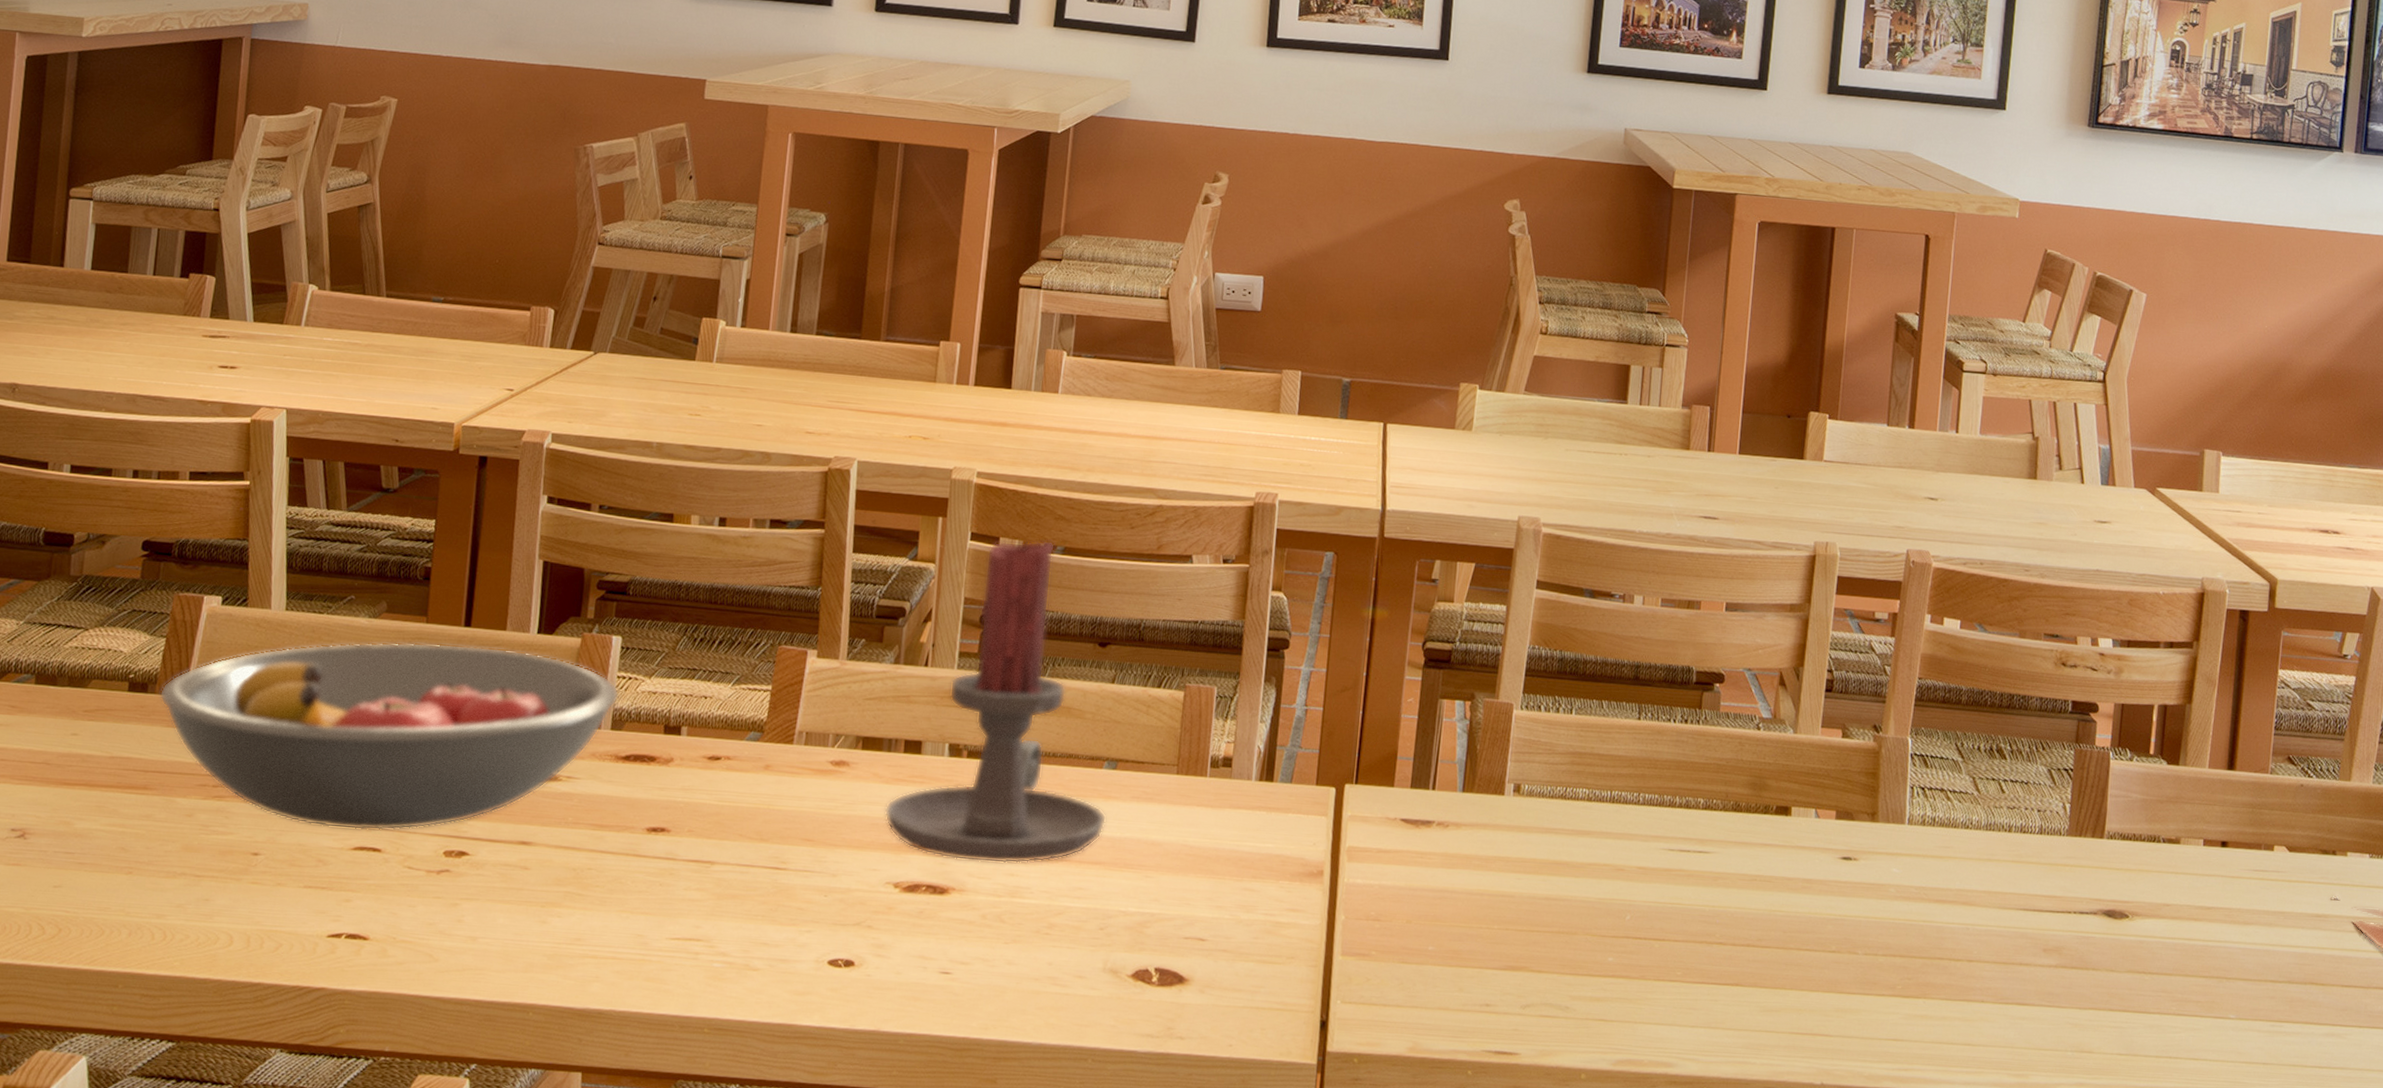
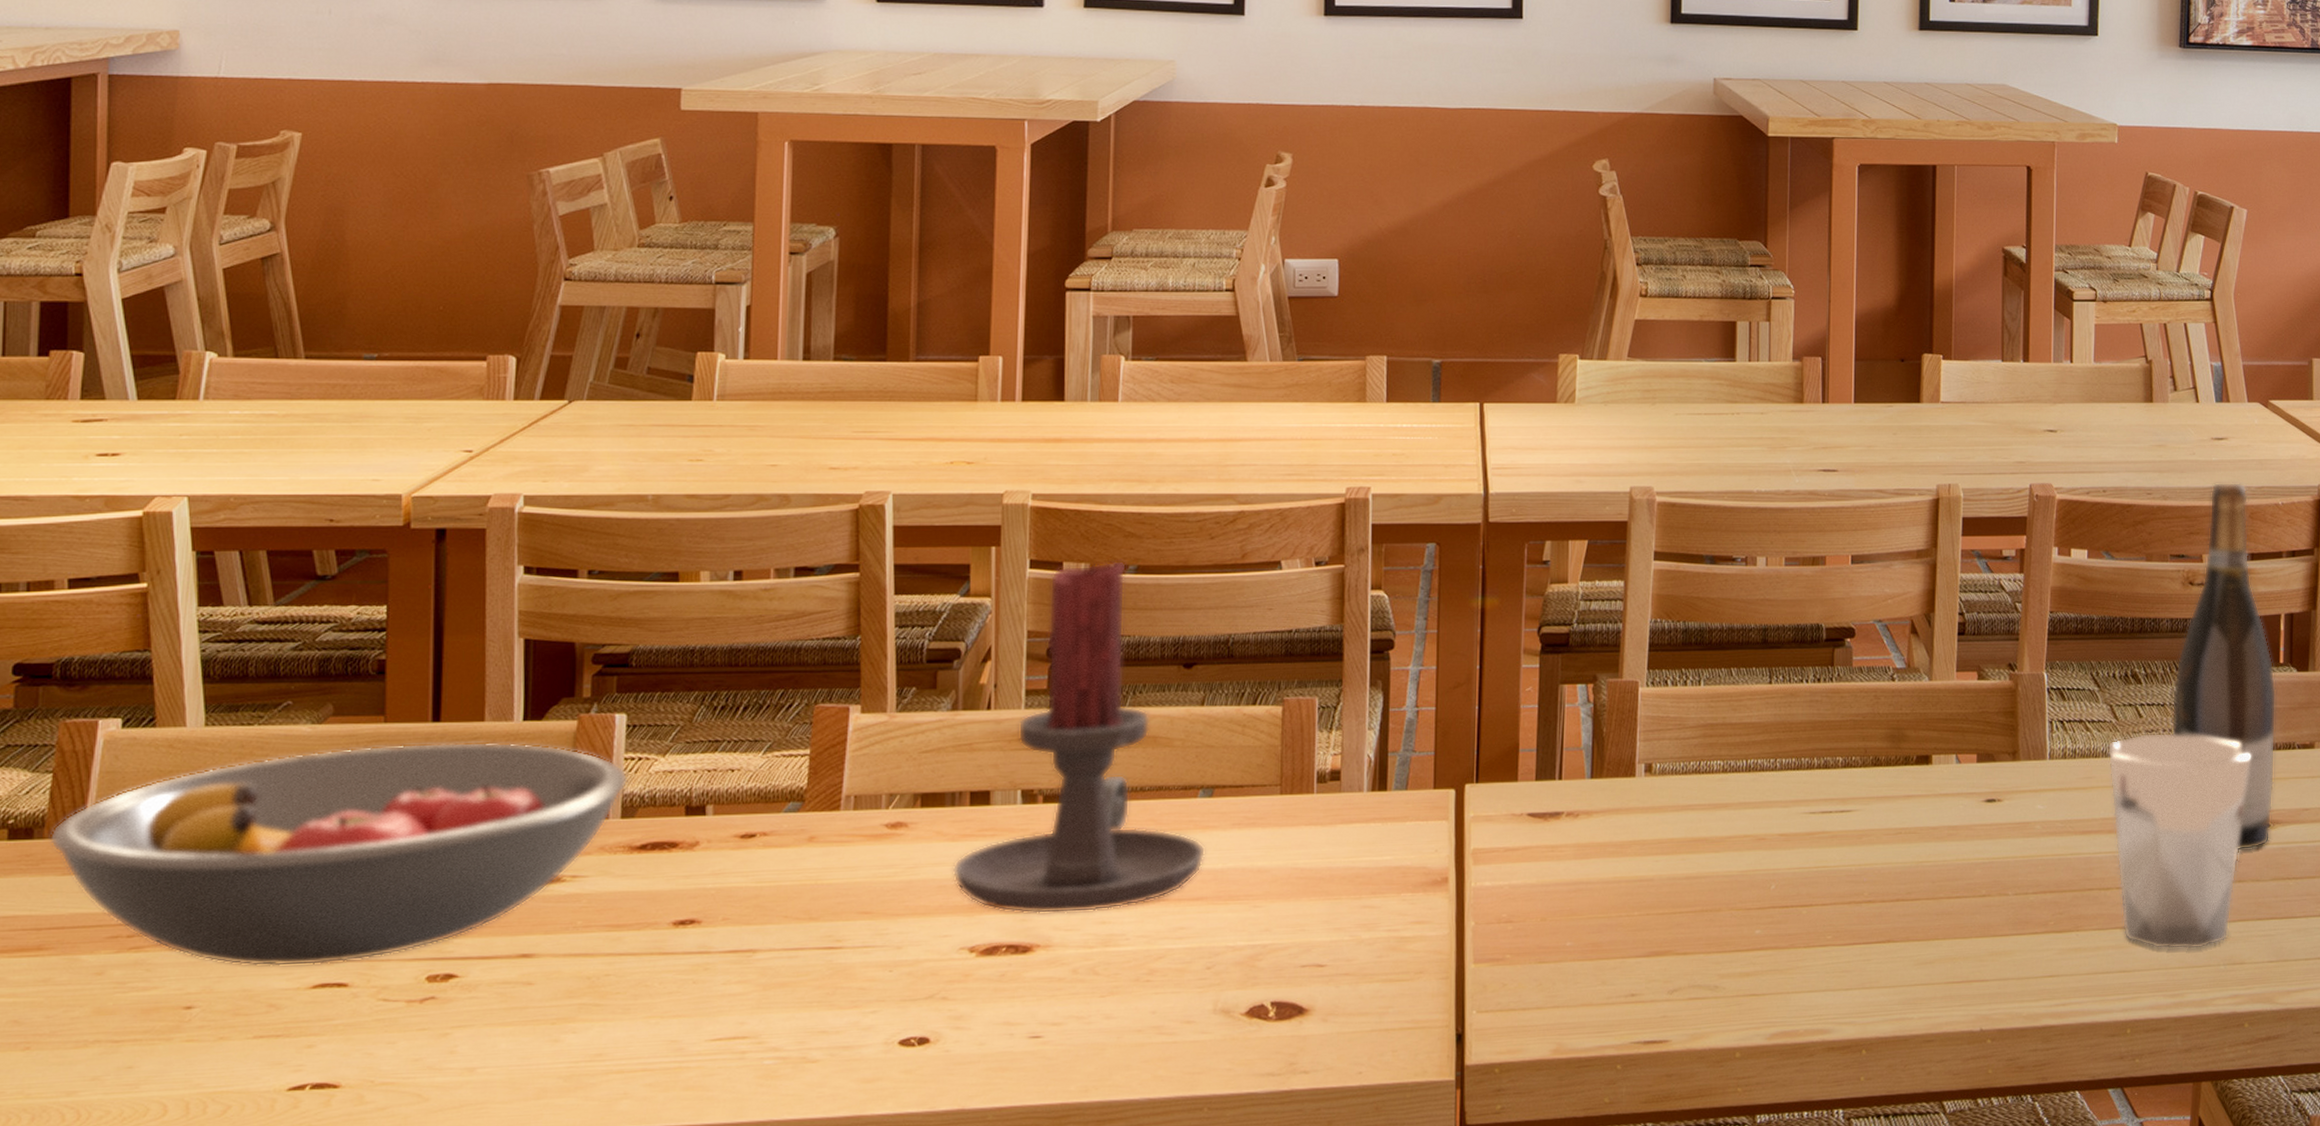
drinking glass: none [1967,809,2113,1033] -> present [2107,732,2251,950]
wine bottle: none [2033,565,2145,939] -> present [2171,482,2277,850]

